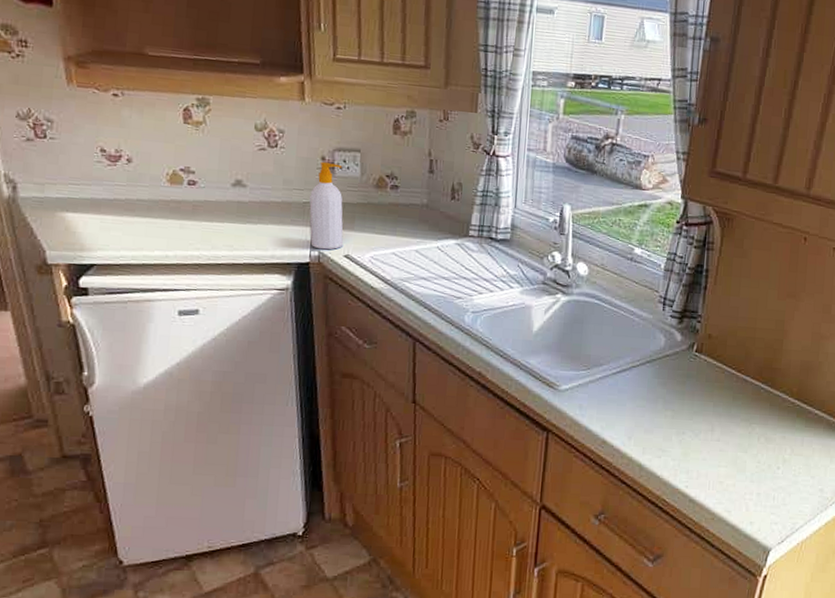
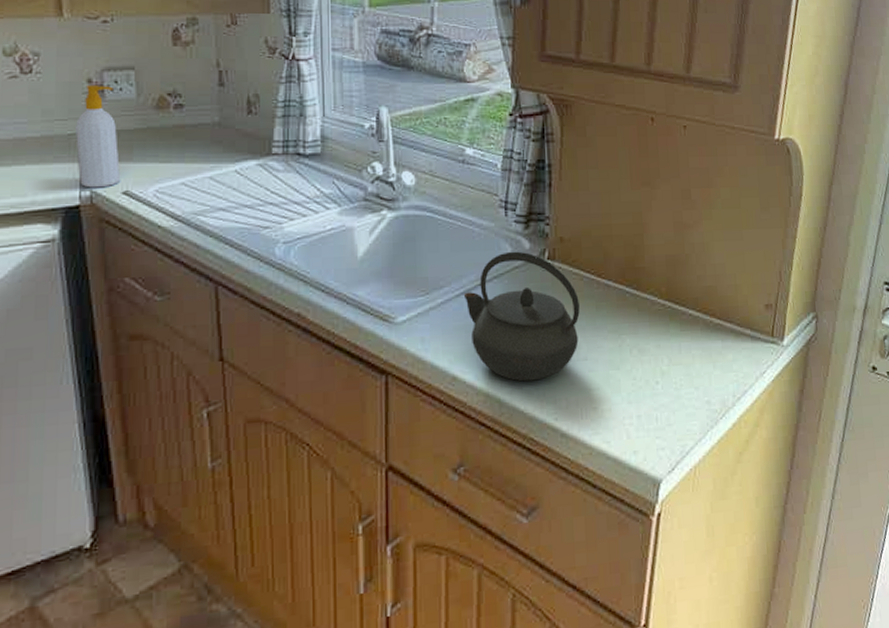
kettle: none [619,341,719,453] -> present [463,251,580,382]

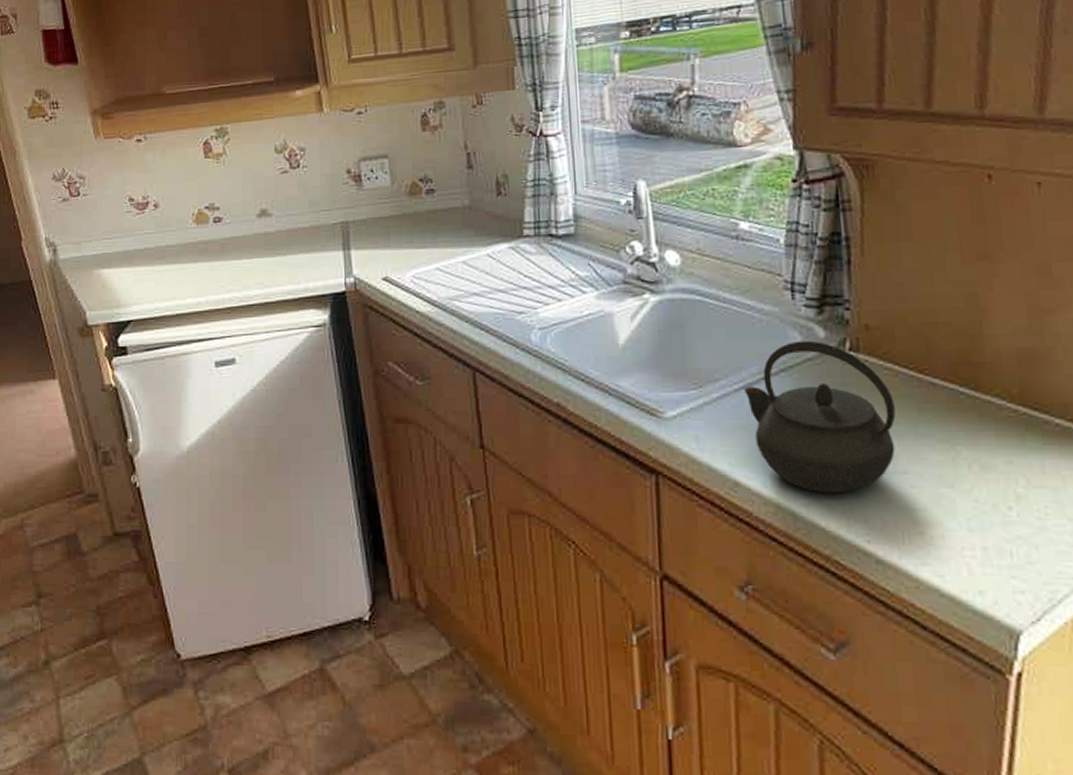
soap bottle: present [76,84,120,188] -> none [339,174,379,275]

